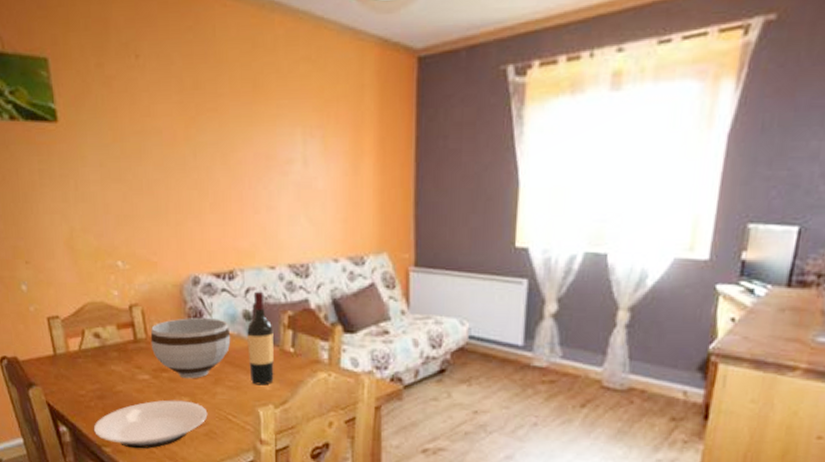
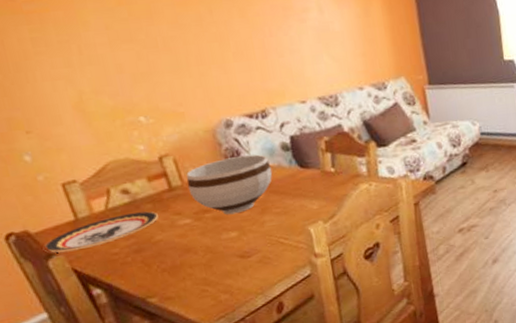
plate: none [26,358,121,385] -> present [43,211,158,253]
plate: present [93,400,208,449] -> none [134,234,259,293]
wine bottle: present [247,291,274,386] -> none [286,123,320,207]

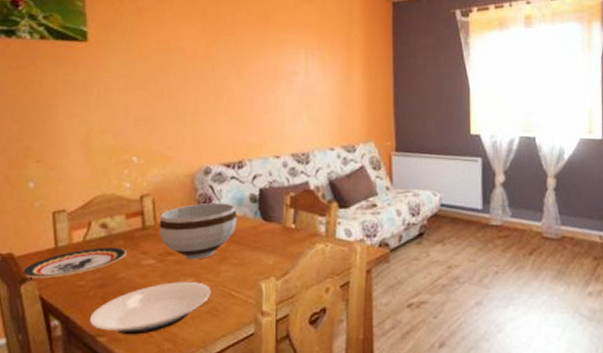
plate: none [134,234,259,293] -> present [89,281,211,335]

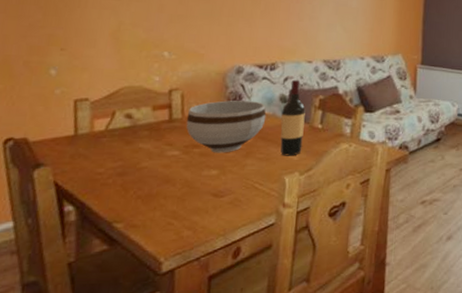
plate: present [20,247,127,279] -> none [34,137,151,165]
plate: present [89,281,211,335] -> none [106,173,235,222]
wine bottle: none [253,177,277,260] -> present [280,79,306,156]

